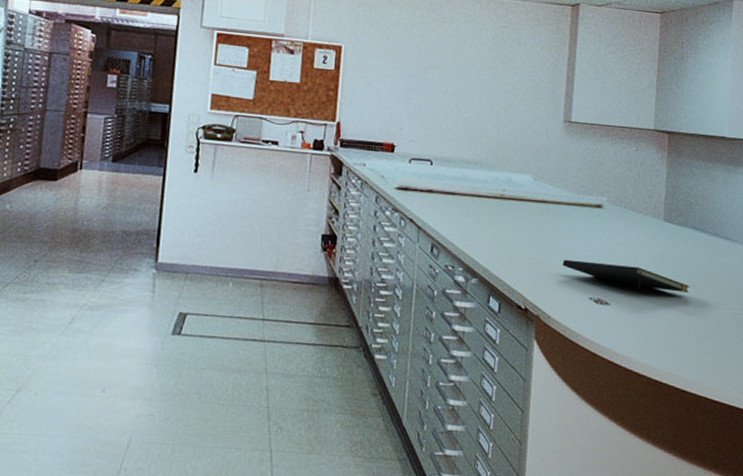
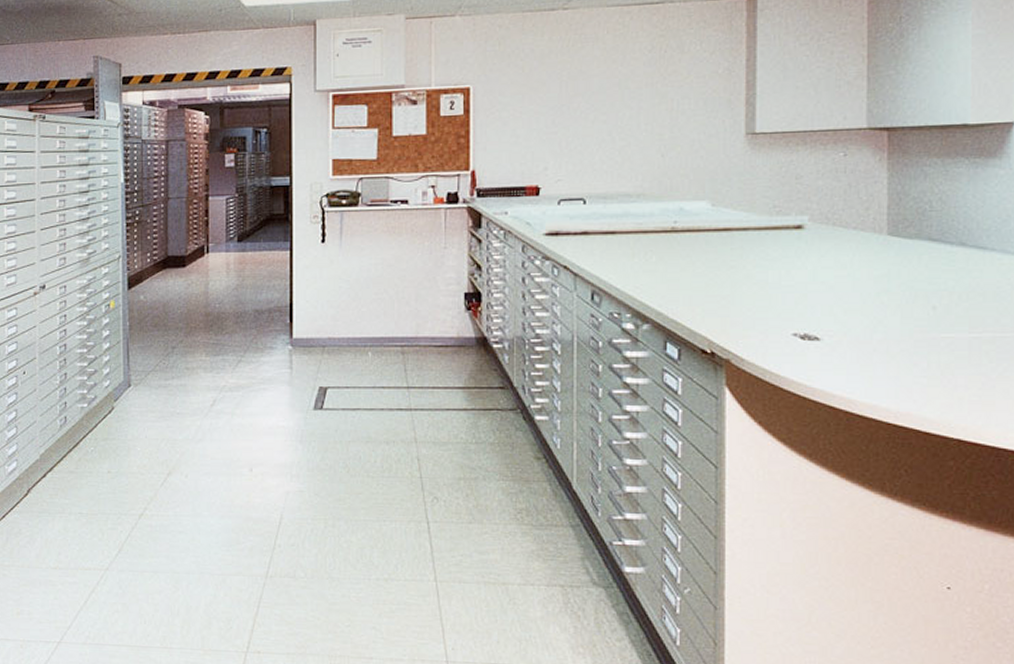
notepad: present [562,259,690,293] -> none [756,292,929,319]

